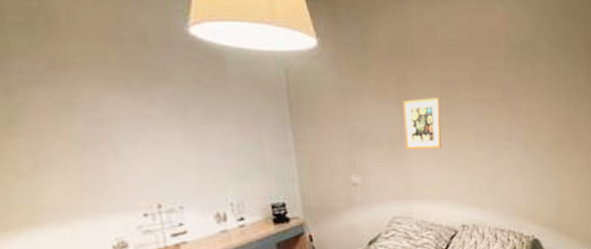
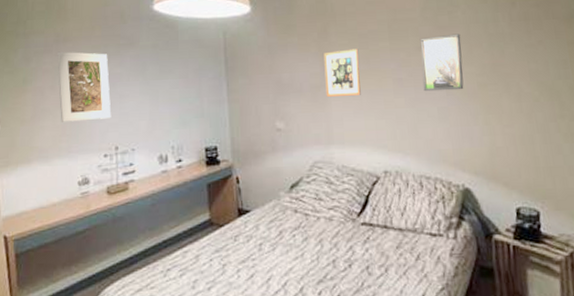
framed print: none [55,82,148,175] -> present [57,51,112,122]
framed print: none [502,86,541,146] -> present [420,33,464,92]

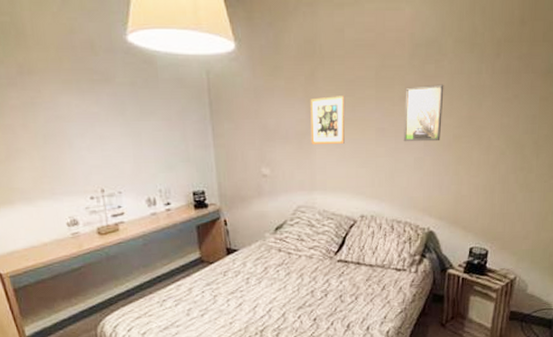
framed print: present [57,51,112,122] -> none [23,85,94,163]

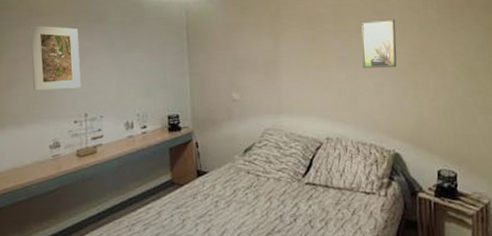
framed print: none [23,85,94,163] -> present [30,25,82,91]
picture frame: present [310,96,345,144] -> none [276,30,308,72]

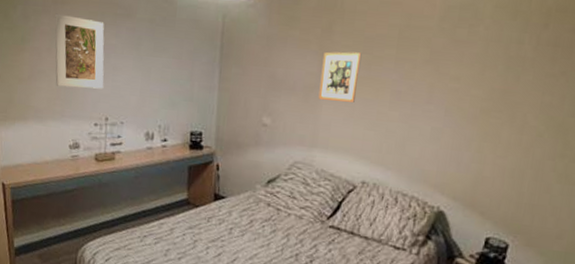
picture frame: none [276,30,308,72] -> present [318,52,361,102]
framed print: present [360,18,397,69] -> none [421,50,476,113]

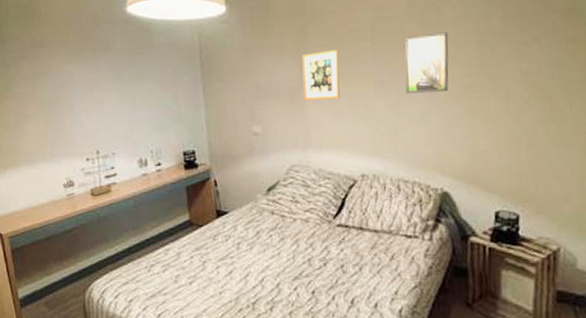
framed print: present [54,13,104,89] -> none [35,57,91,127]
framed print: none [421,50,476,113] -> present [404,31,449,94]

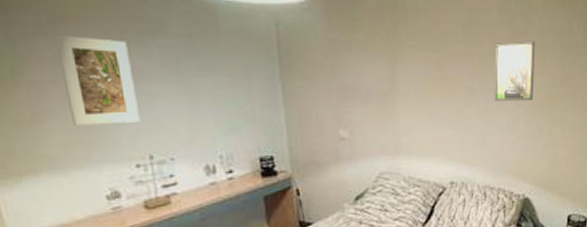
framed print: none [35,57,91,127] -> present [55,35,141,126]
picture frame: present [302,50,340,100] -> none [392,52,431,104]

